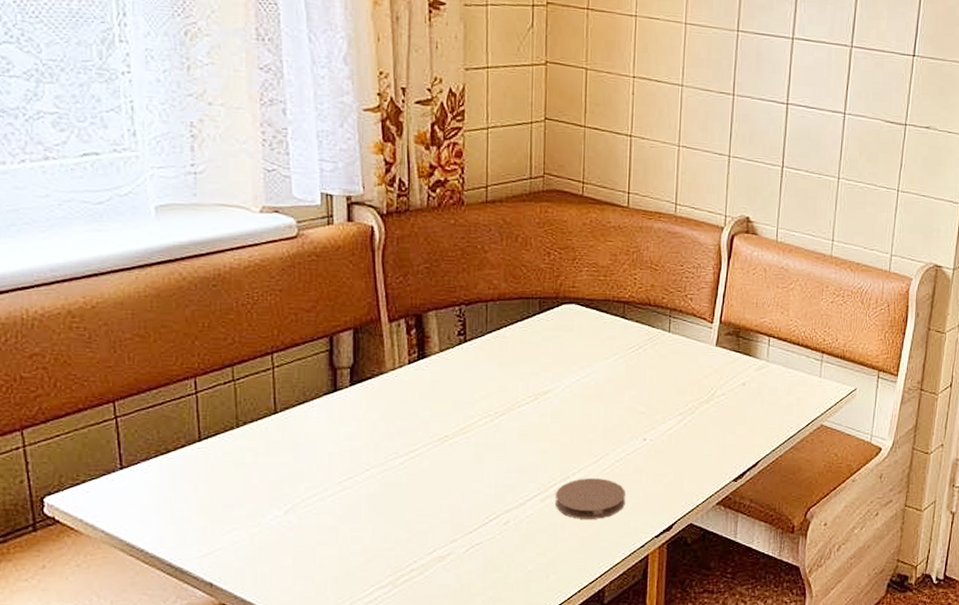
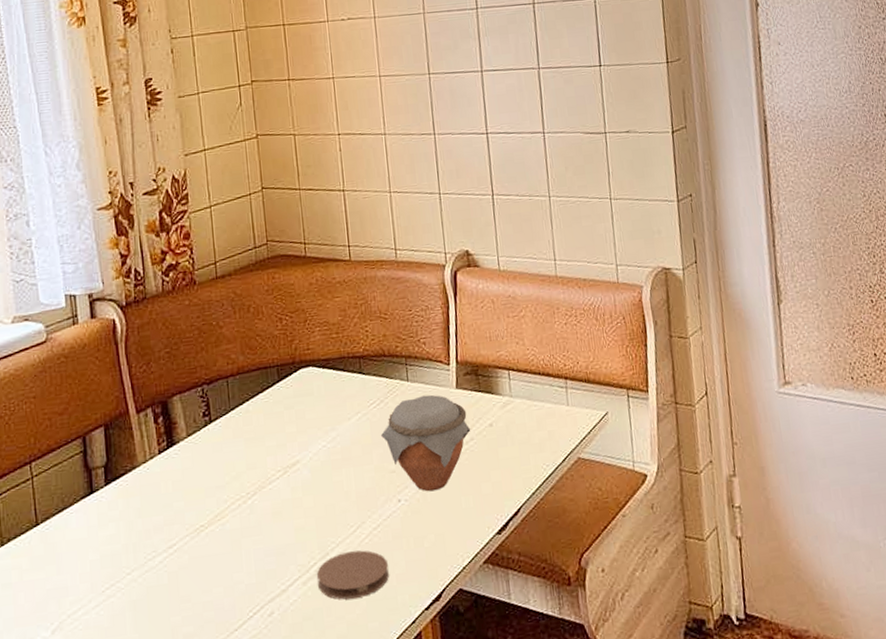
jar: none [636,347,724,436] -> present [381,394,471,492]

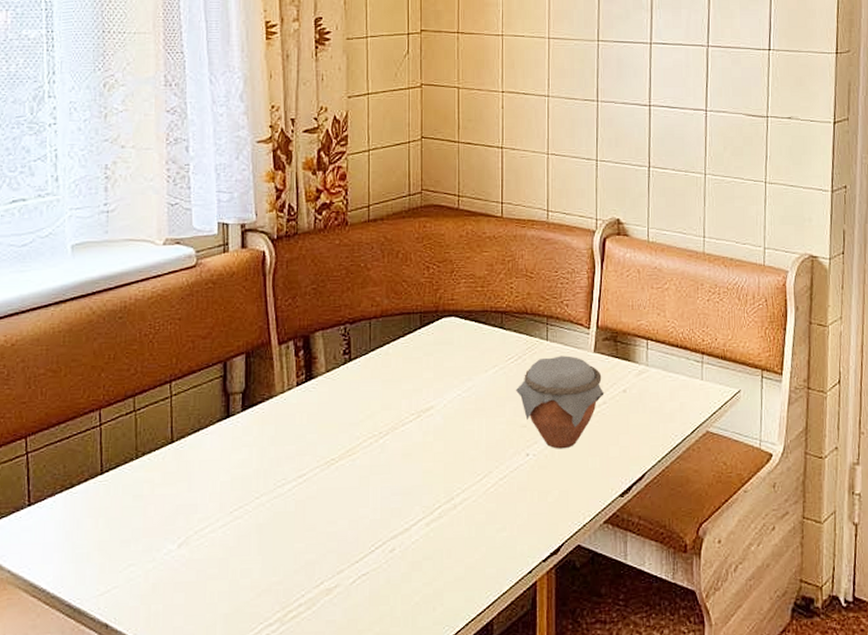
coaster: present [317,550,389,600] -> none [441,498,510,544]

